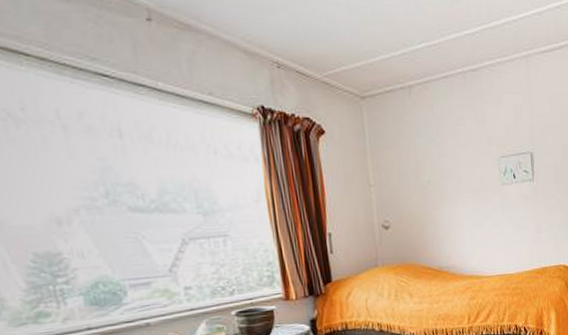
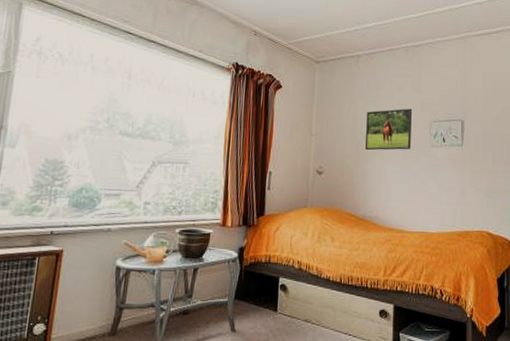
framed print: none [429,144,481,197] -> present [365,108,412,151]

